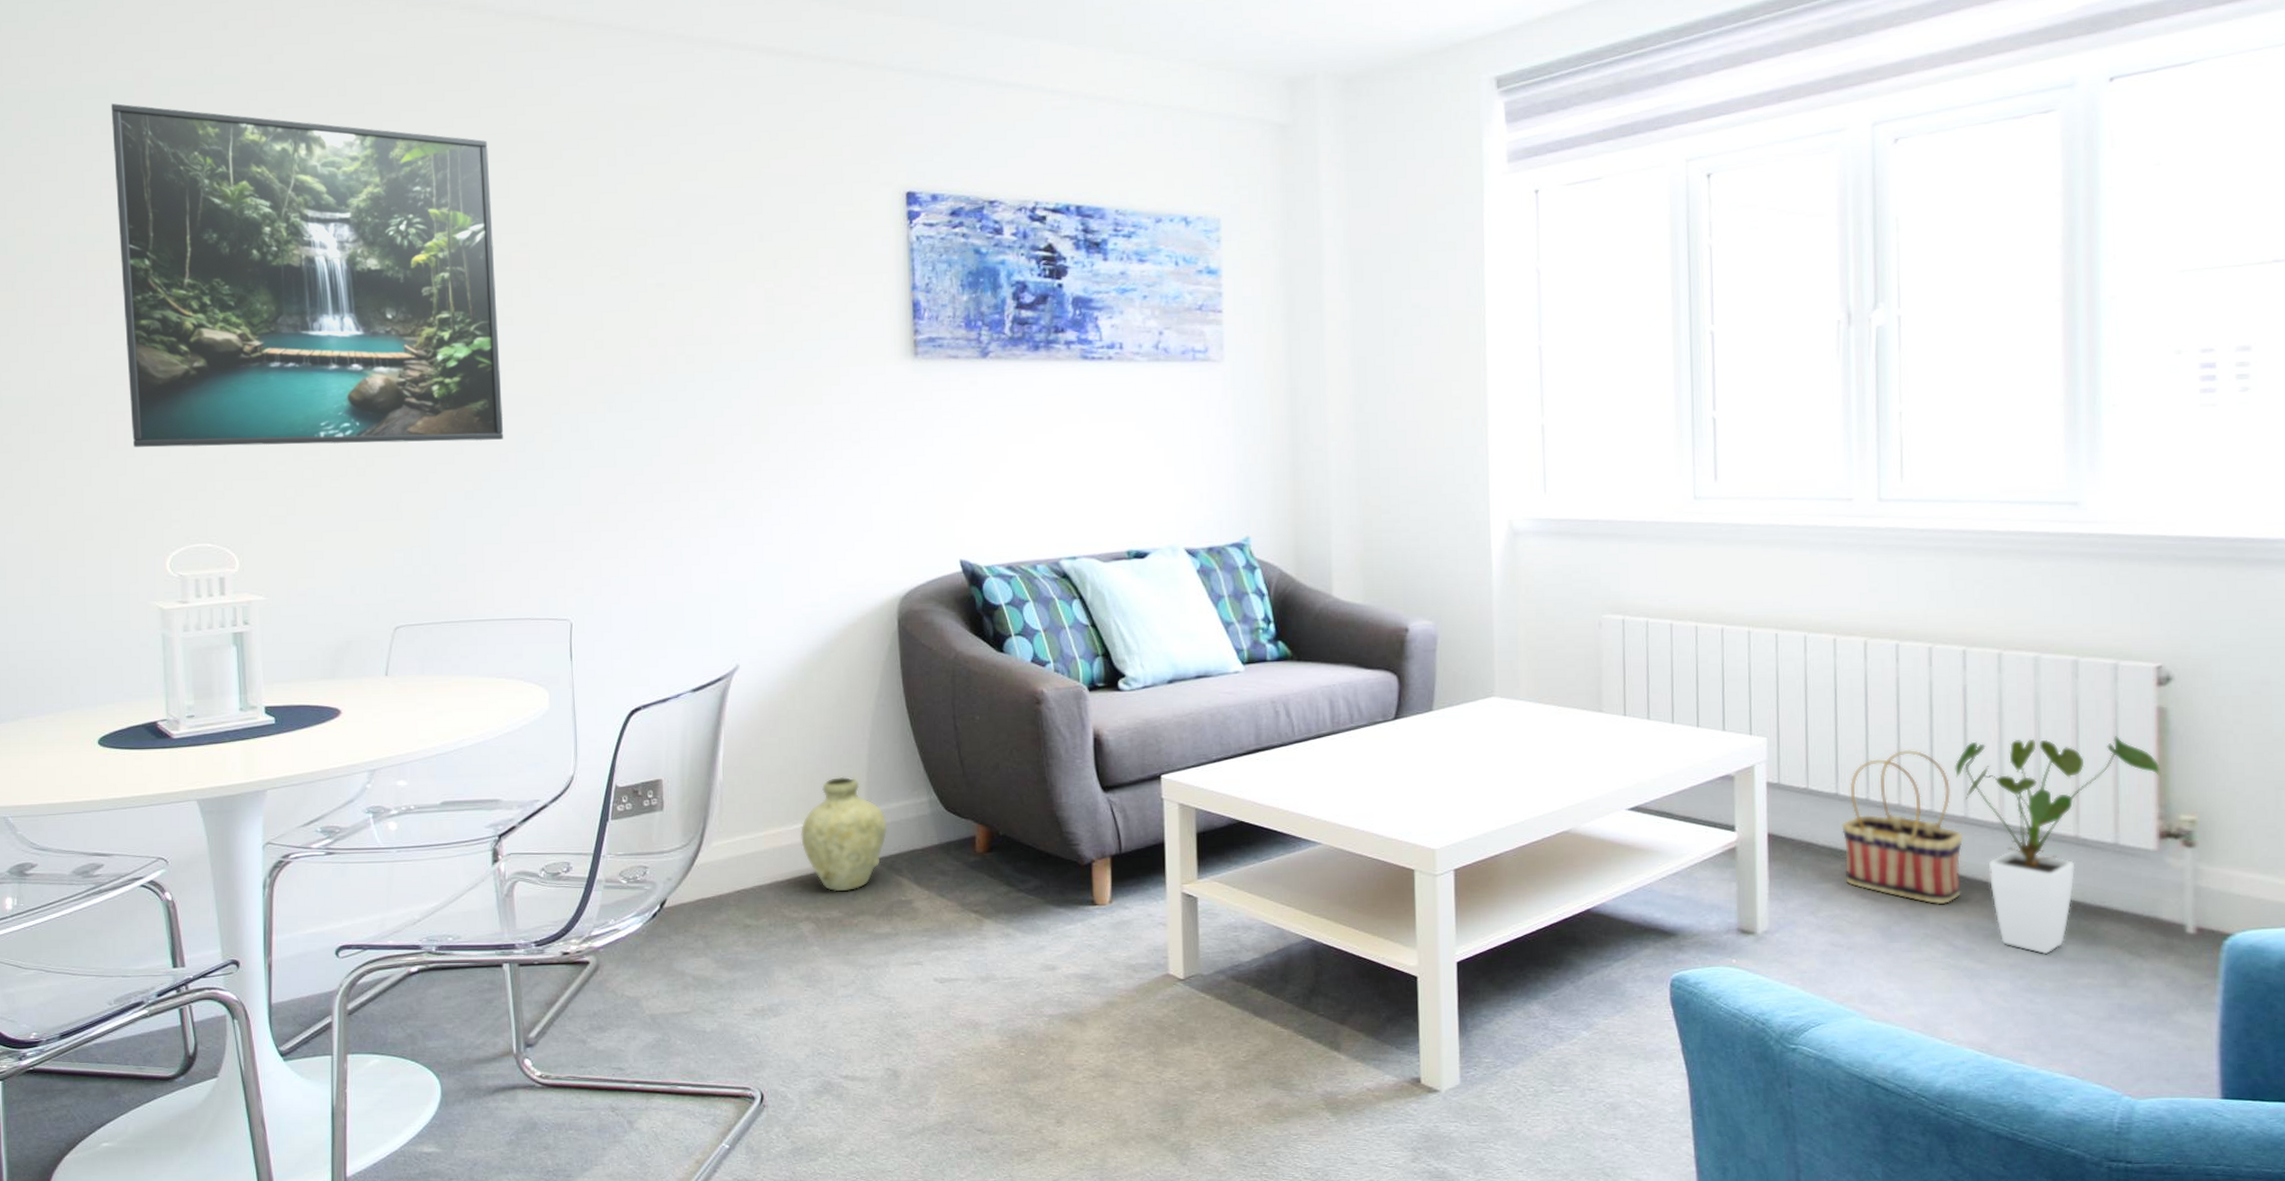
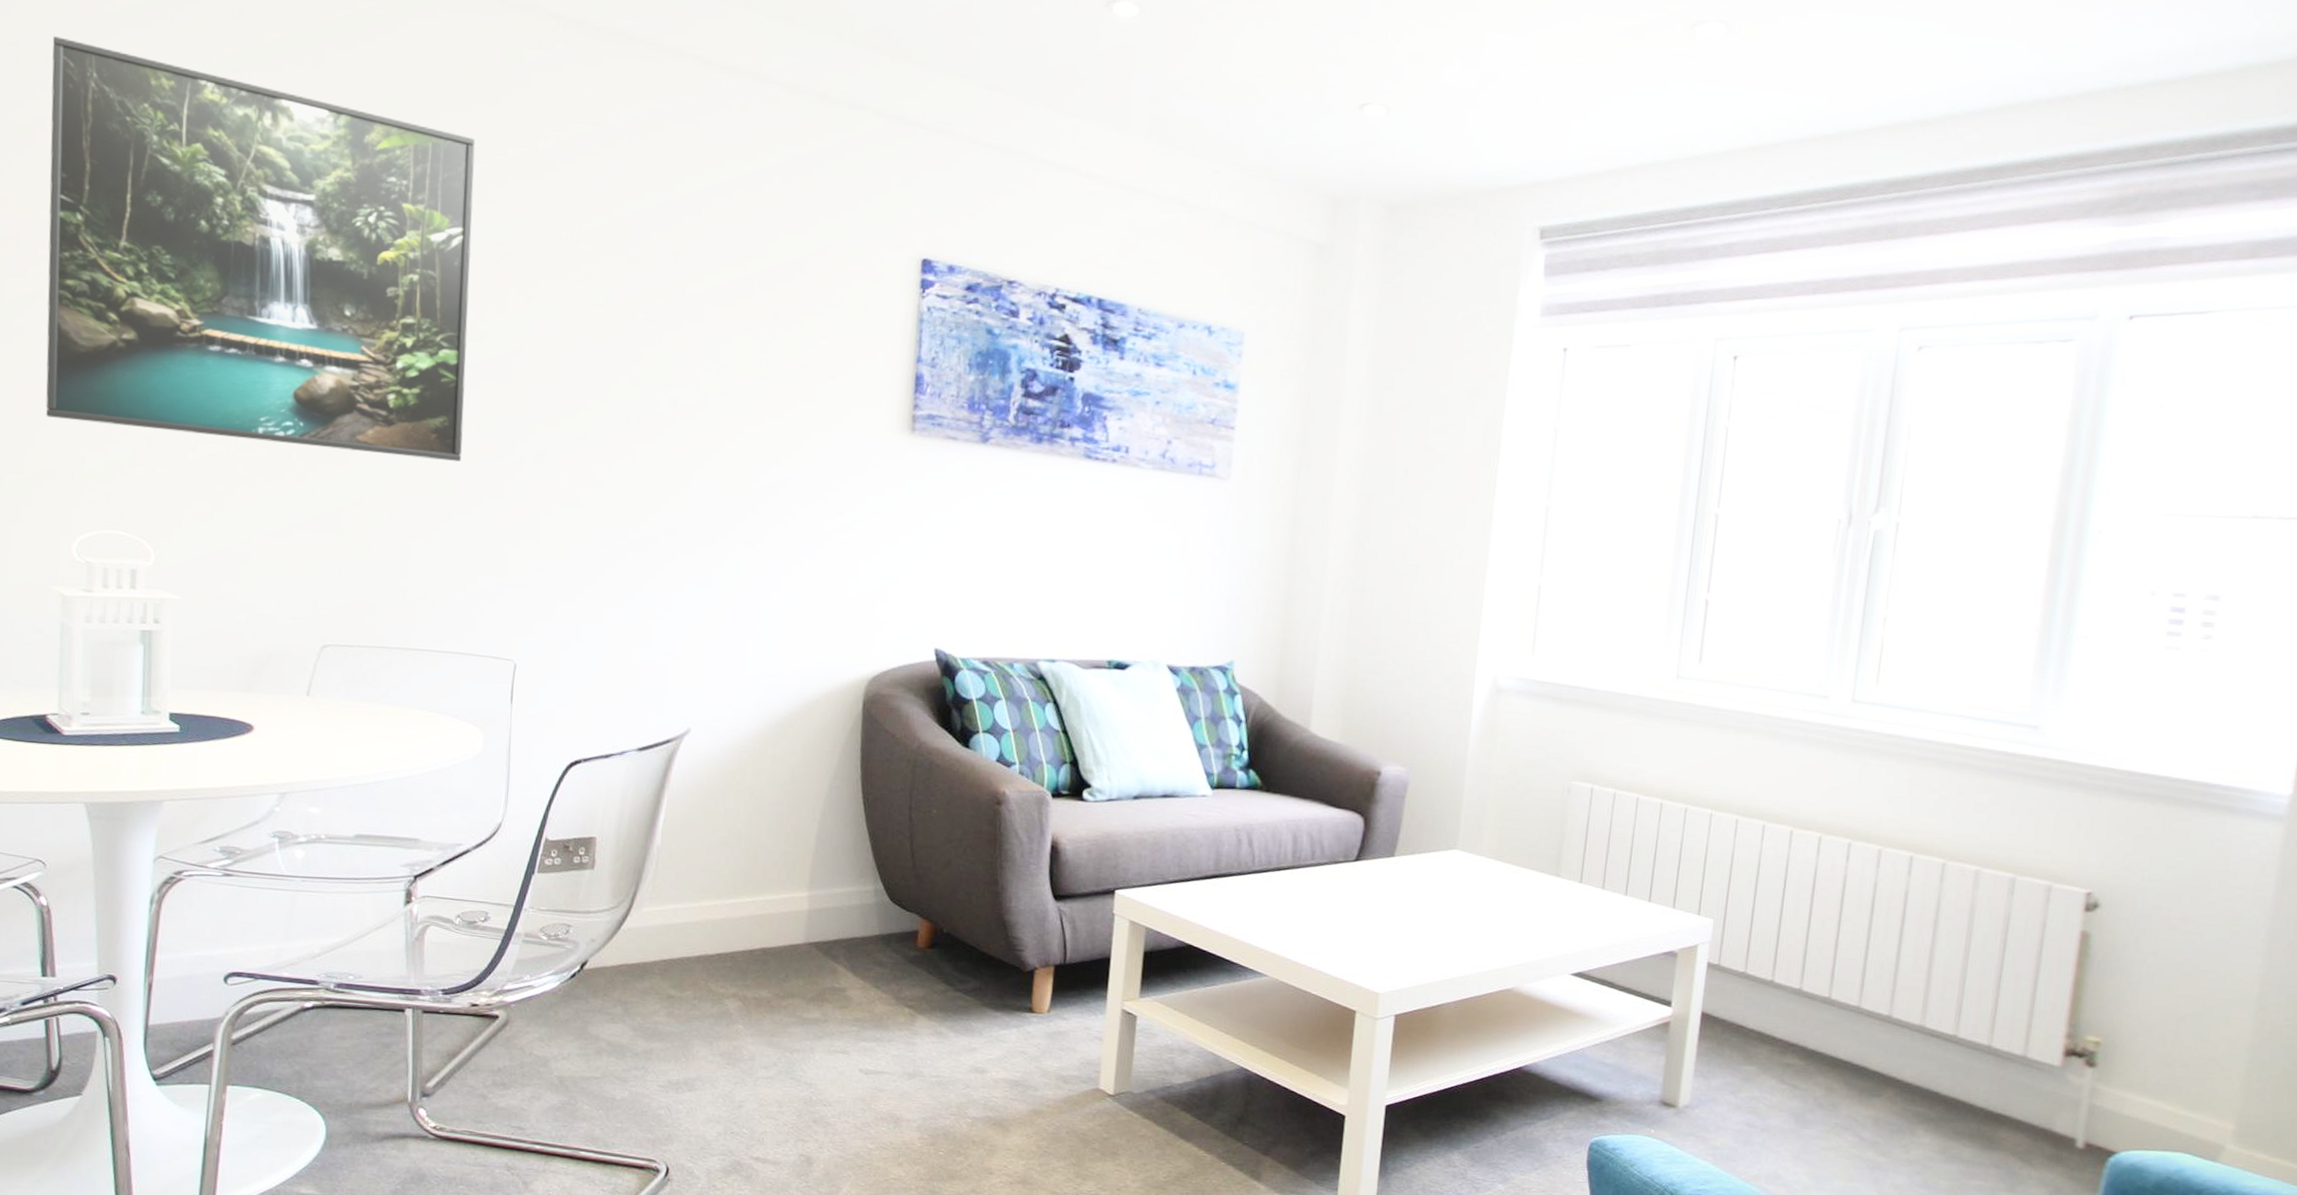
vase: present [801,776,888,892] -> none [736,855,829,972]
basket: present [1842,750,1964,905] -> none [1768,946,1885,1098]
house plant: present [1955,736,2162,955] -> none [1886,944,2076,1155]

